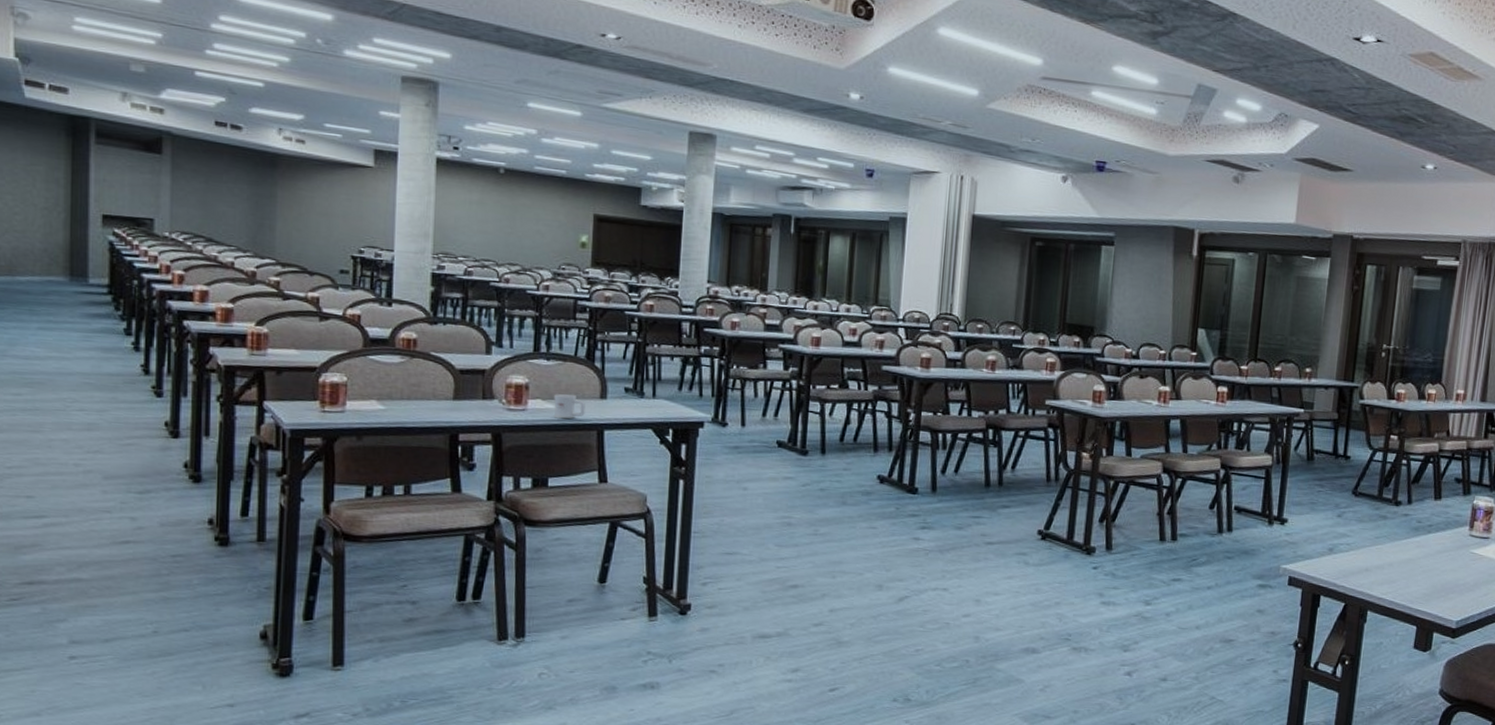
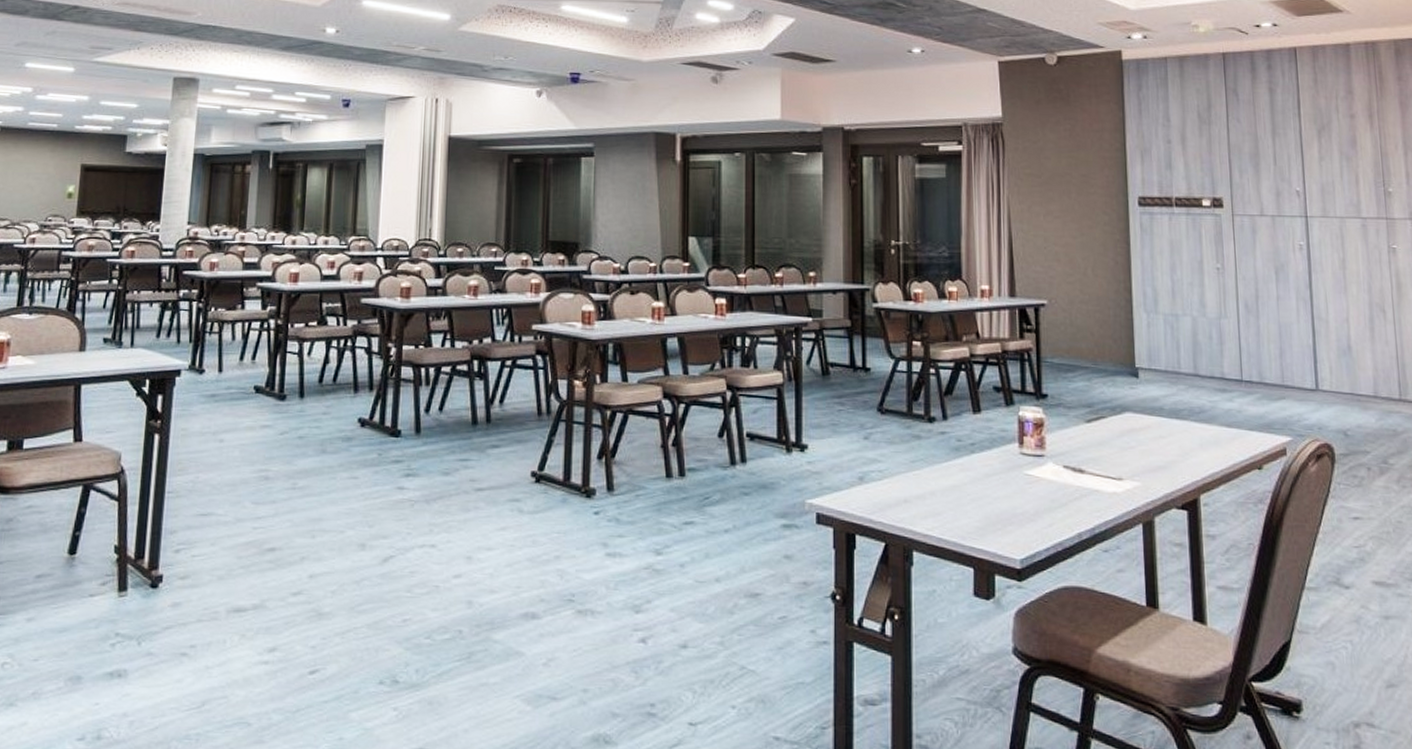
mug: present [553,393,585,419] -> none [32,348,64,375]

